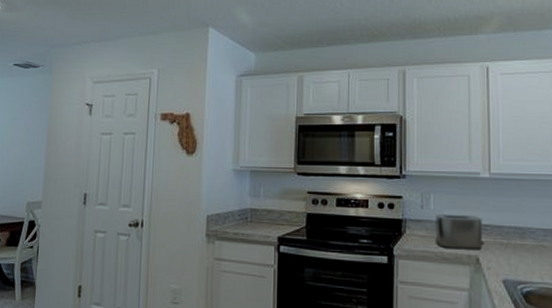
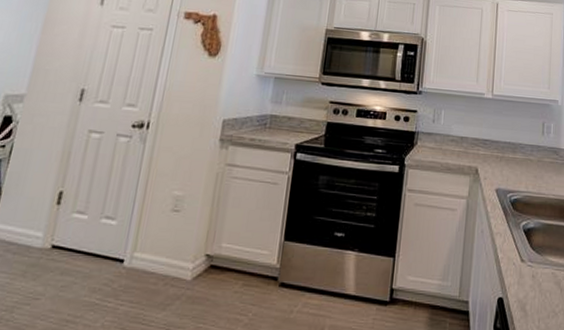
toaster: present [435,213,484,250] -> none [442,128,483,162]

